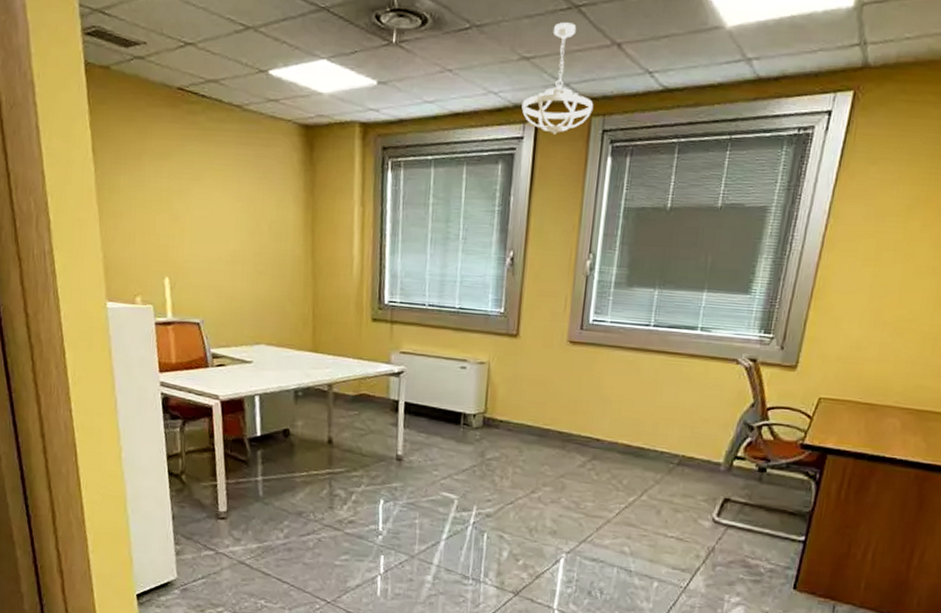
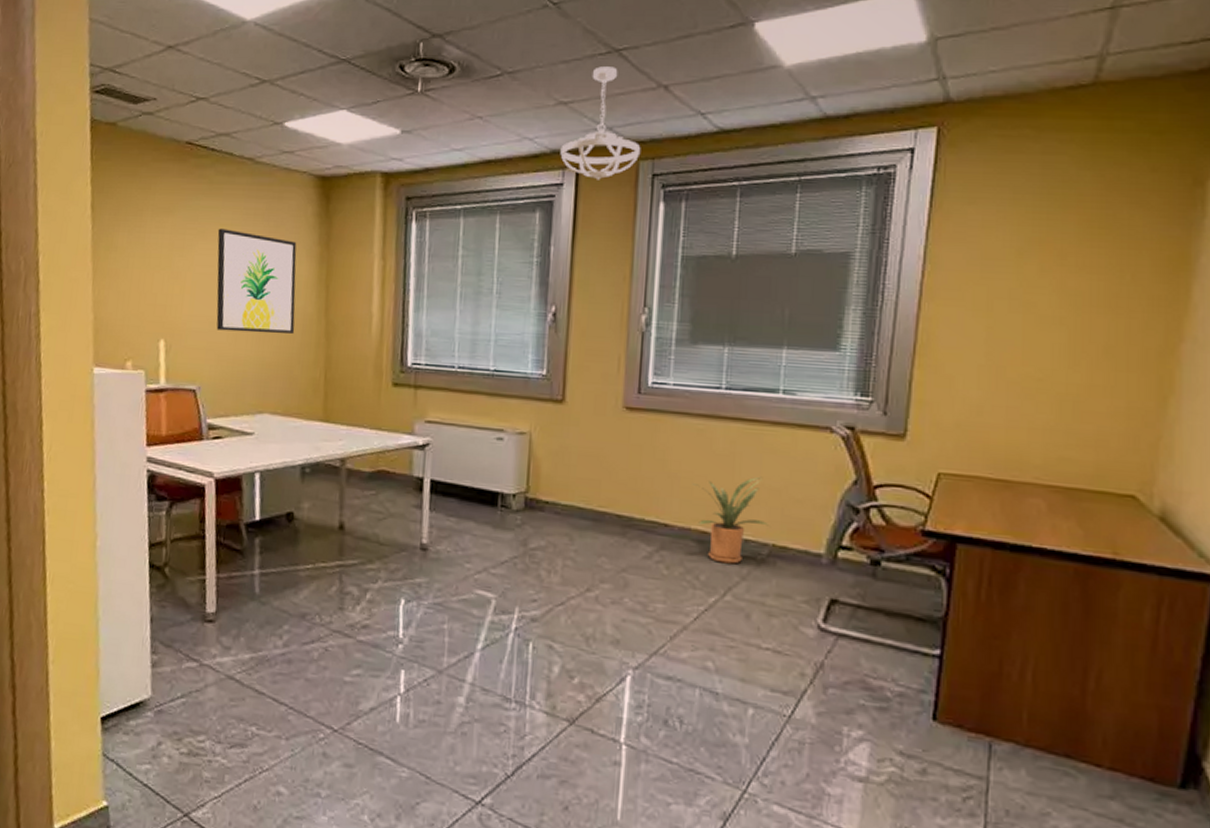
wall art: none [211,174,285,274] -> present [216,228,297,334]
house plant: none [621,400,680,471] -> present [692,476,768,564]

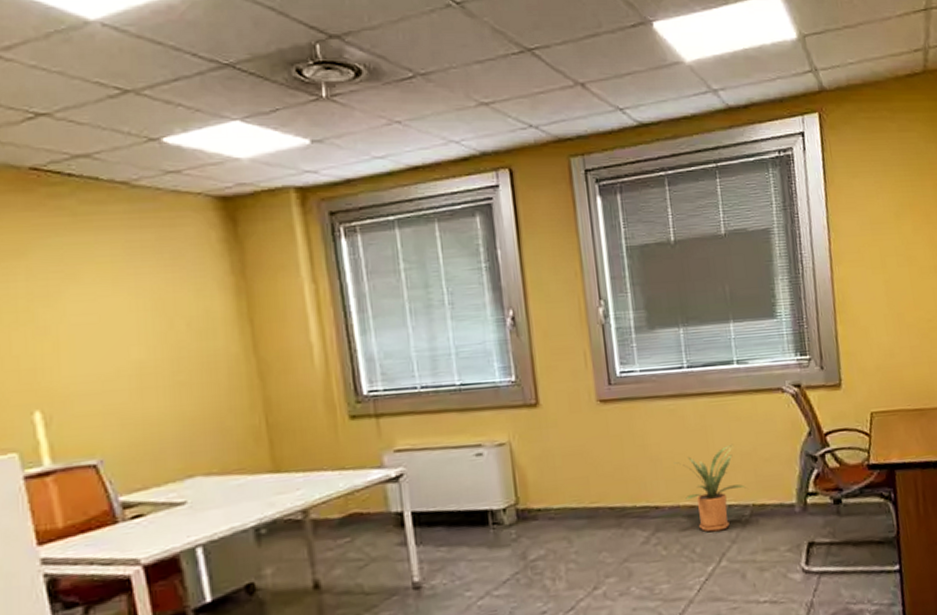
wall art: present [216,228,297,334] -> none [93,267,219,389]
ceiling light fixture: present [560,66,641,180] -> none [489,66,570,179]

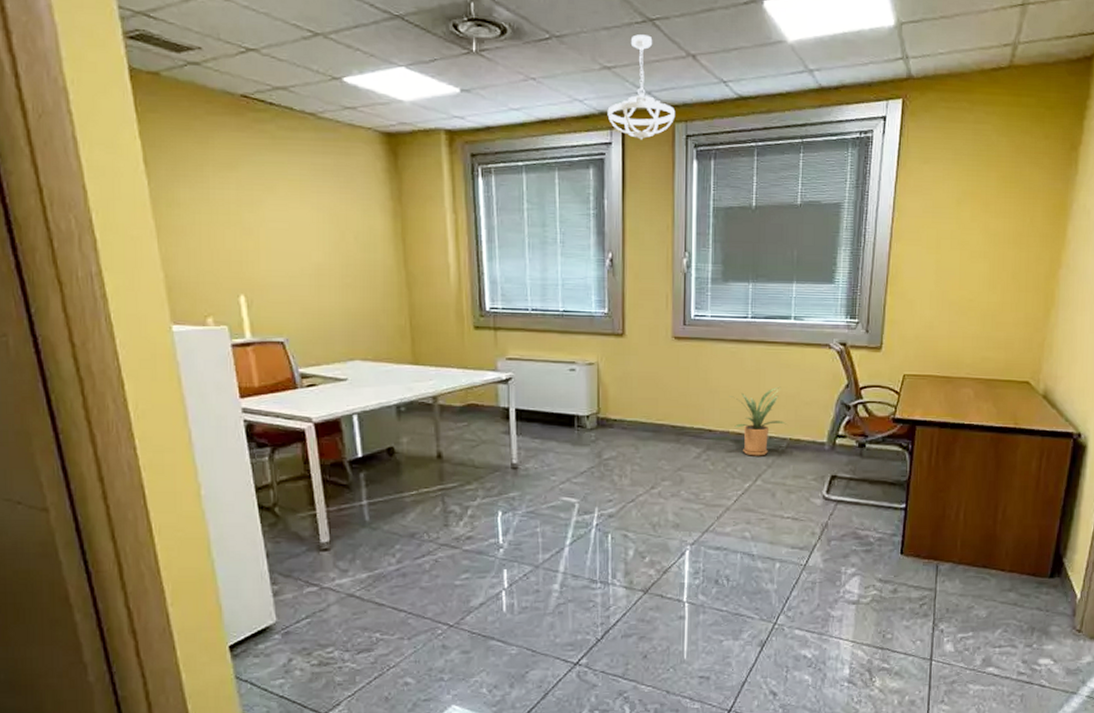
ceiling light fixture: none [489,66,570,179] -> present [607,34,676,140]

